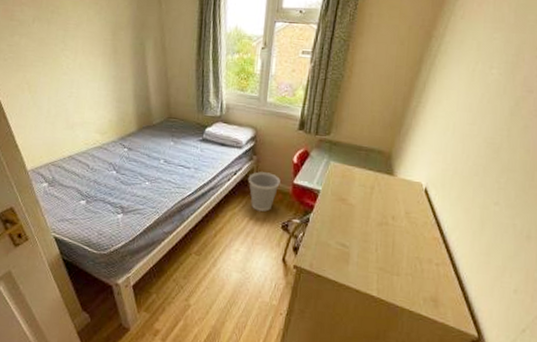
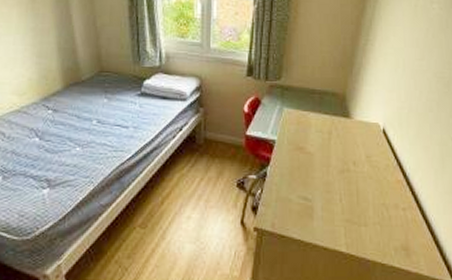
wastebasket: present [248,172,280,212] -> none [195,125,232,171]

